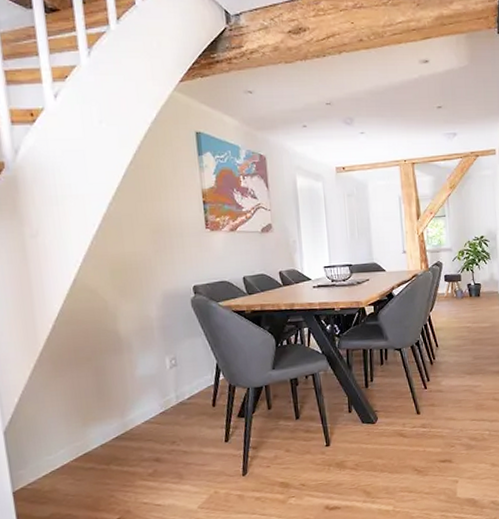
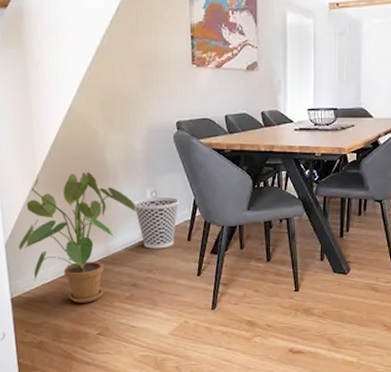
house plant: none [20,344,157,488] -> present [19,172,138,303]
wastebasket: none [151,363,202,419] -> present [133,196,180,249]

